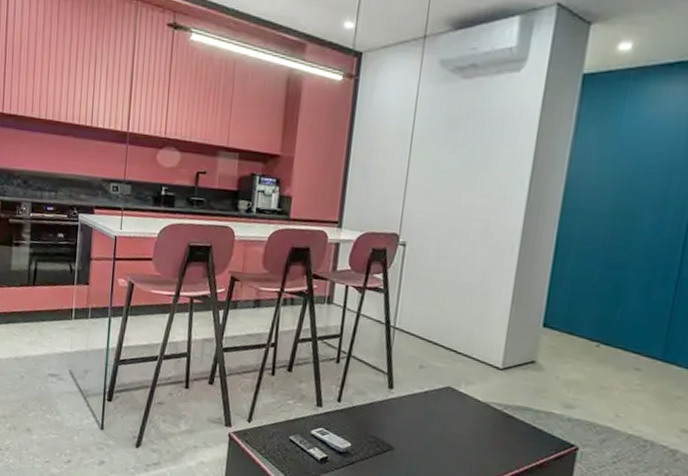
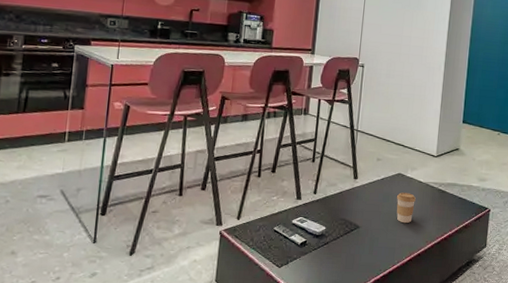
coffee cup: none [443,411,470,452] -> present [396,192,416,224]

